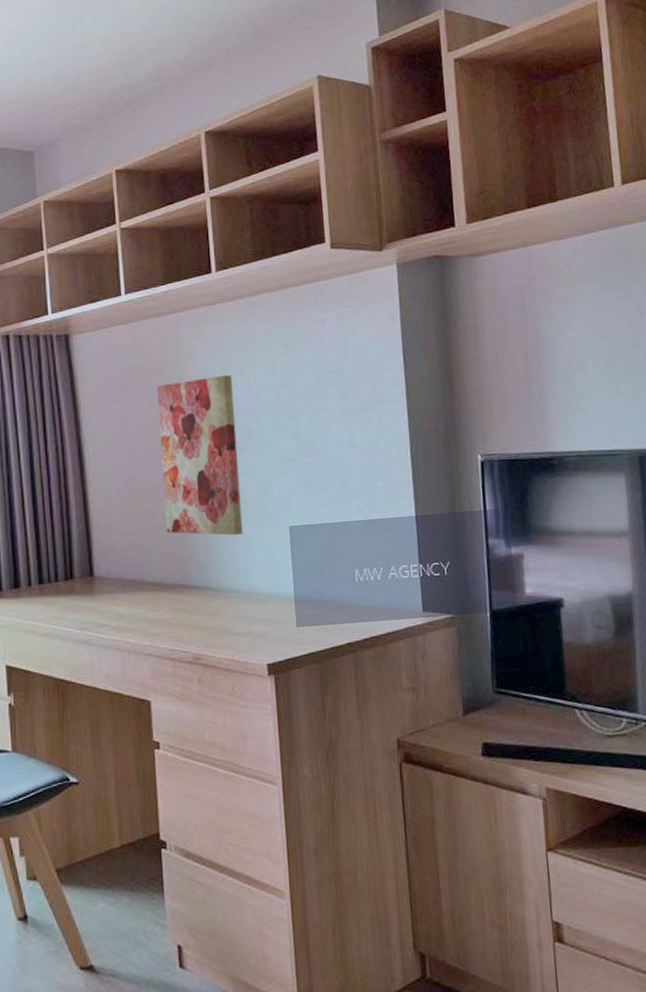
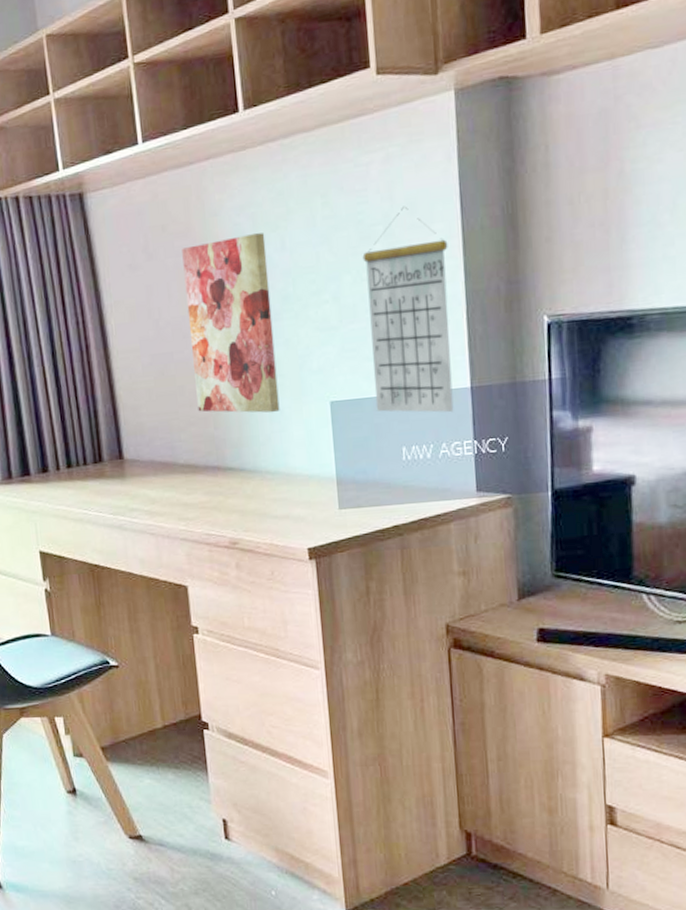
calendar: none [319,357,401,539] -> present [362,206,454,413]

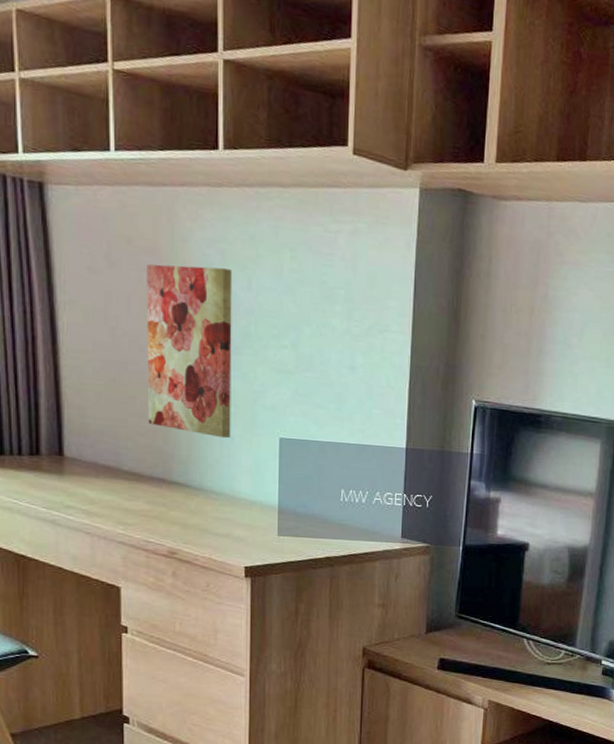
calendar: present [362,206,454,413] -> none [321,278,400,467]

